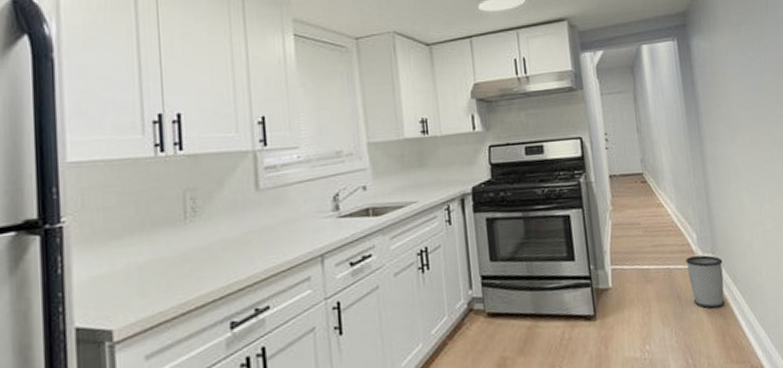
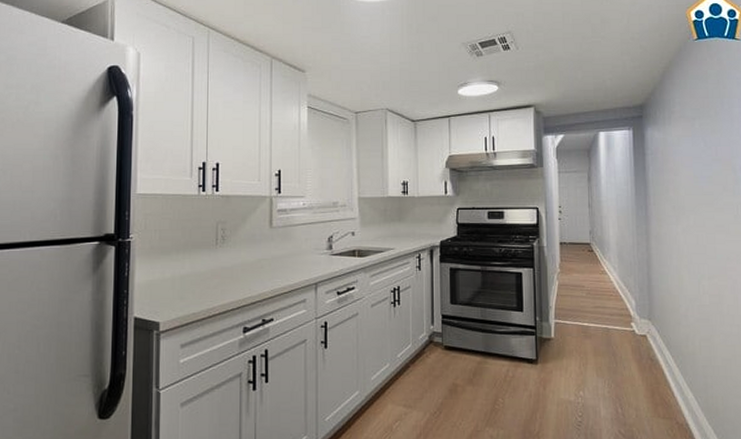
wastebasket: present [686,255,725,309] -> none [623,319,658,367]

